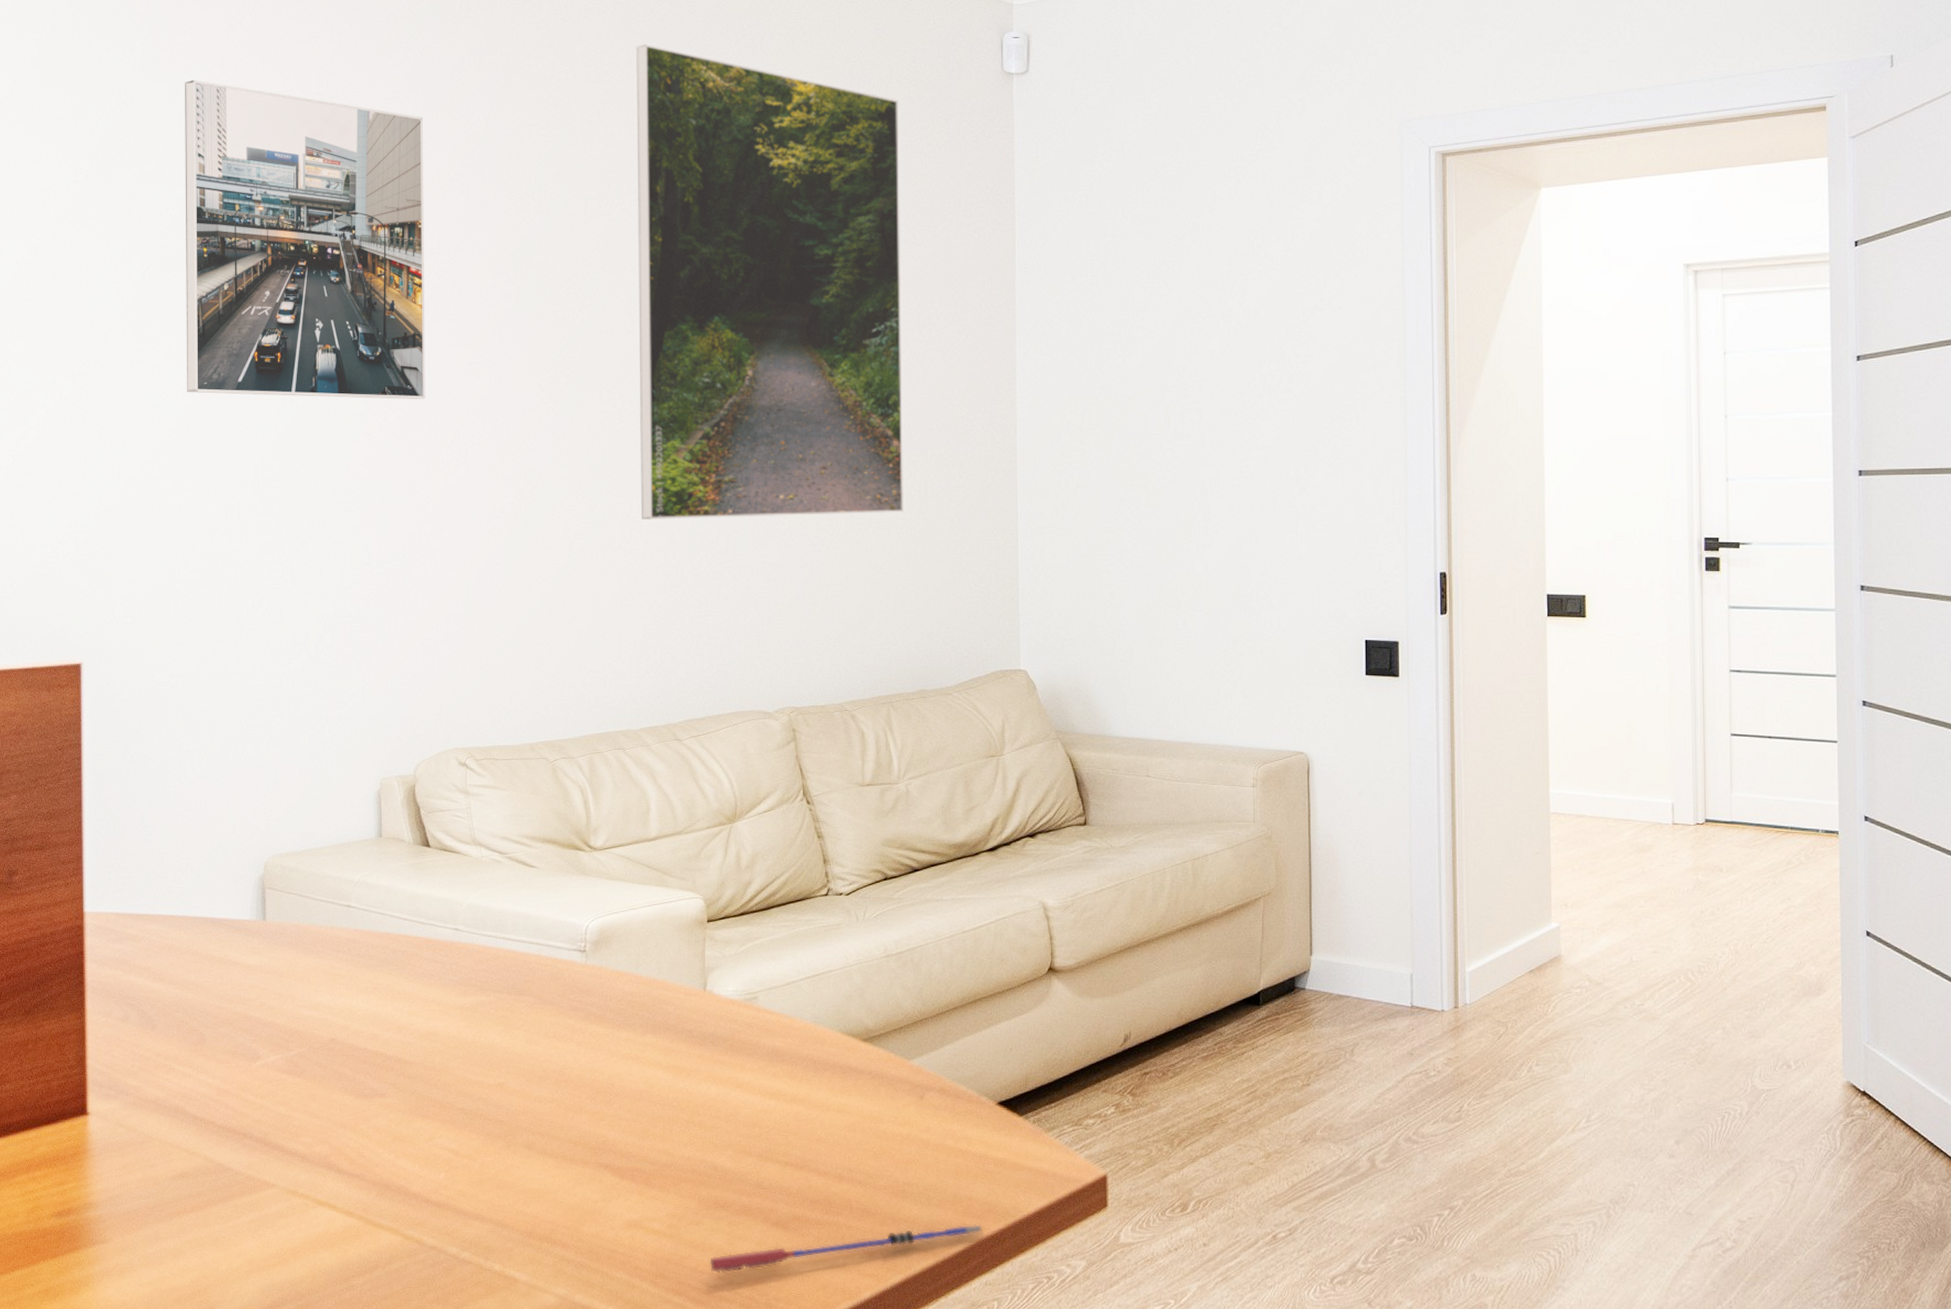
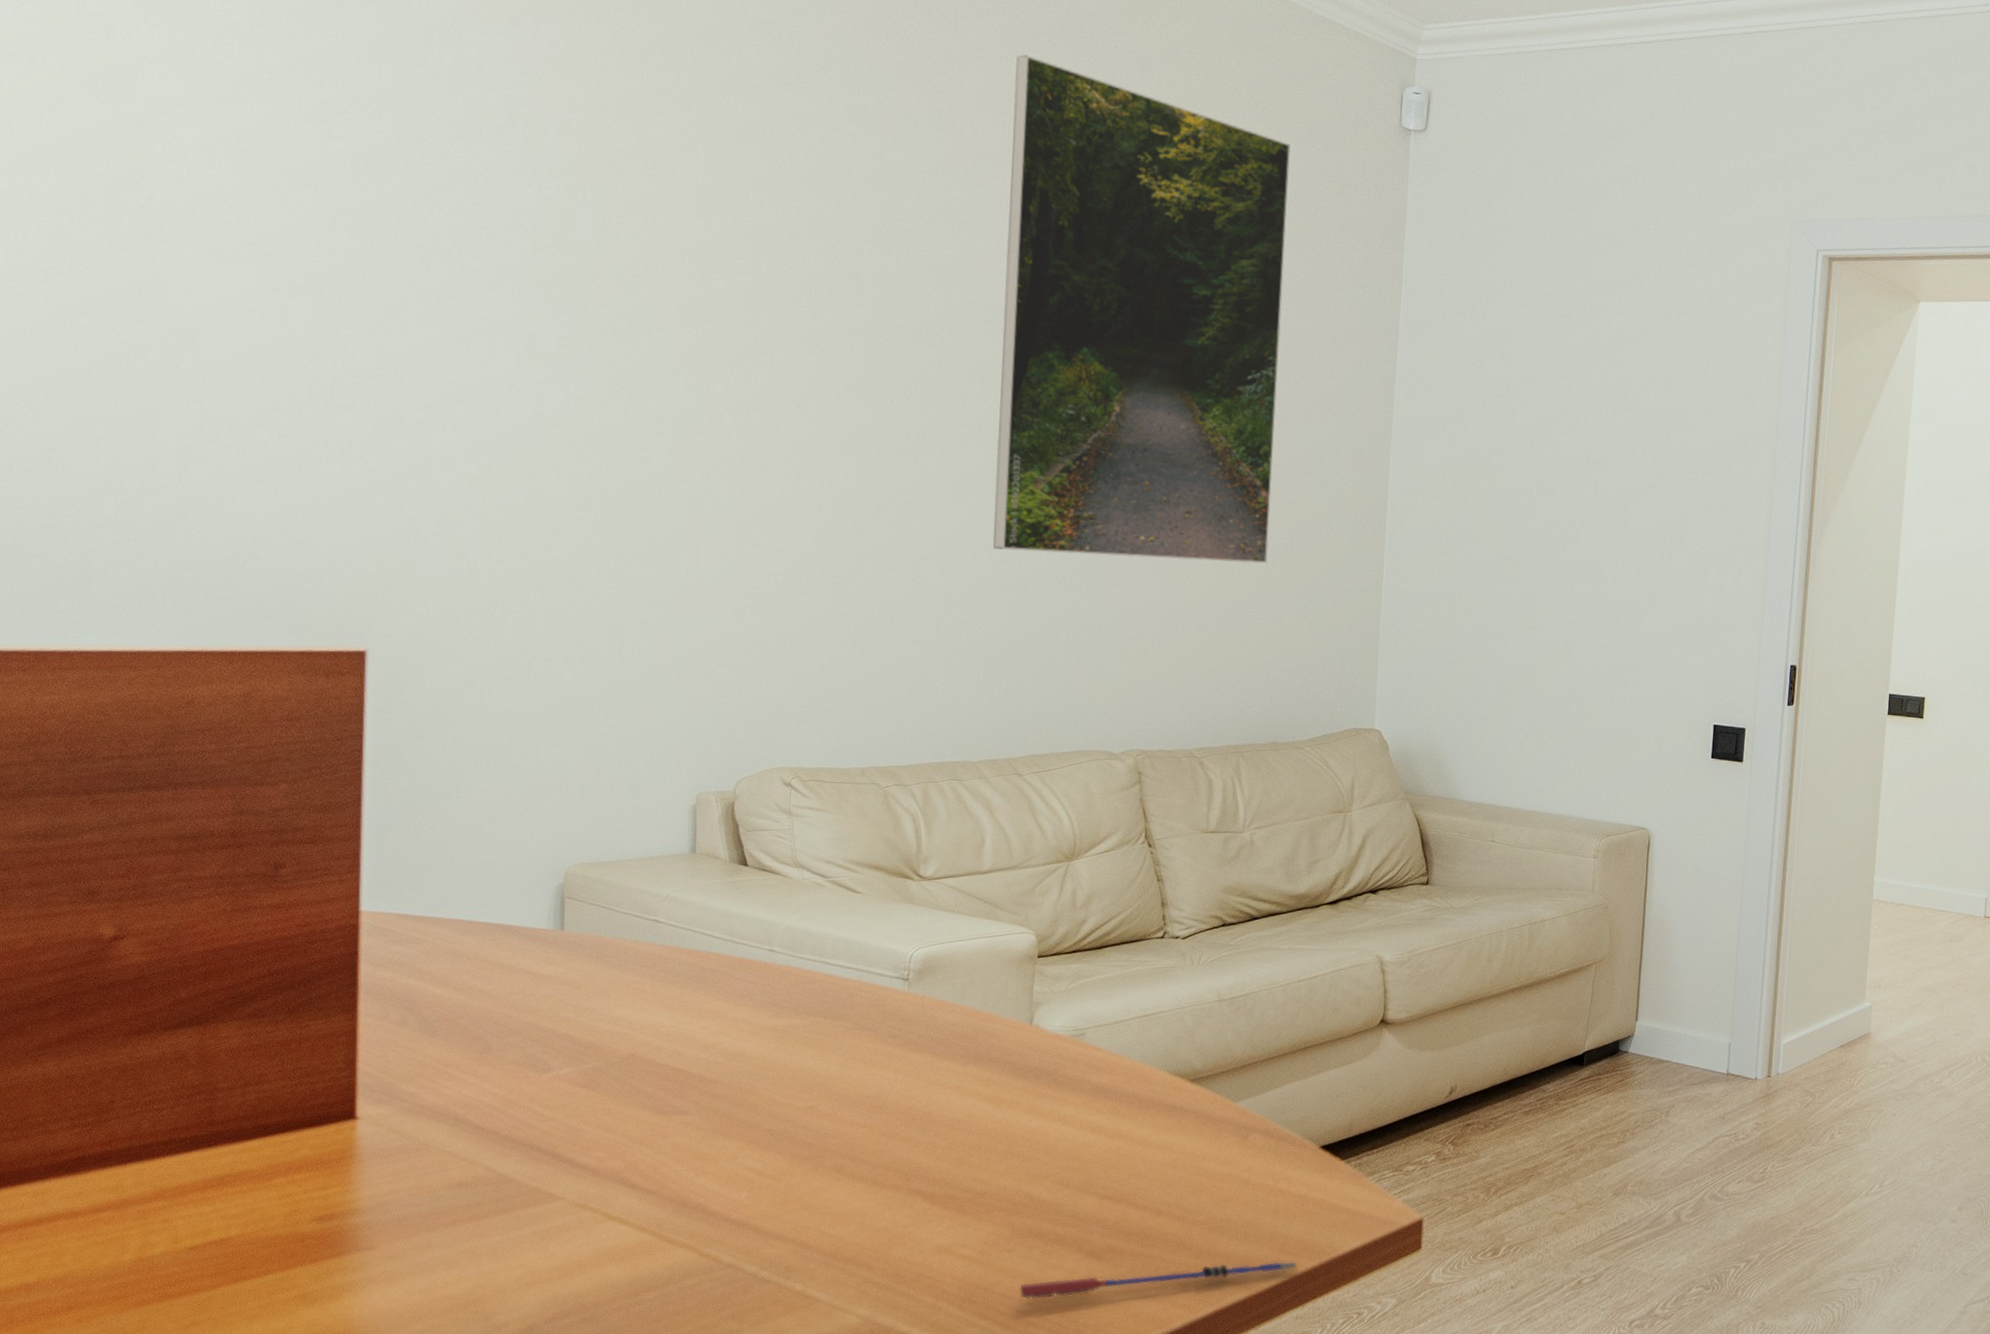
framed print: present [185,79,426,399] -> none [498,34,778,404]

